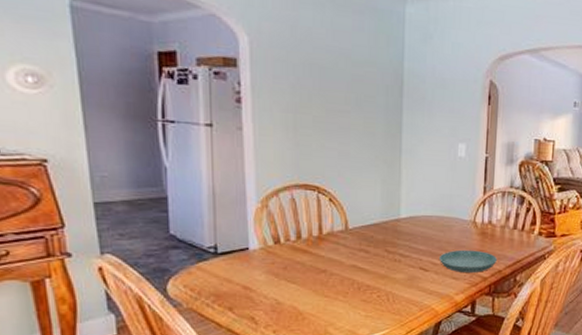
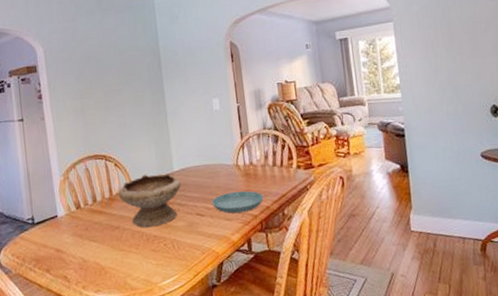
bowl: none [329,216,406,276] -> present [118,173,181,228]

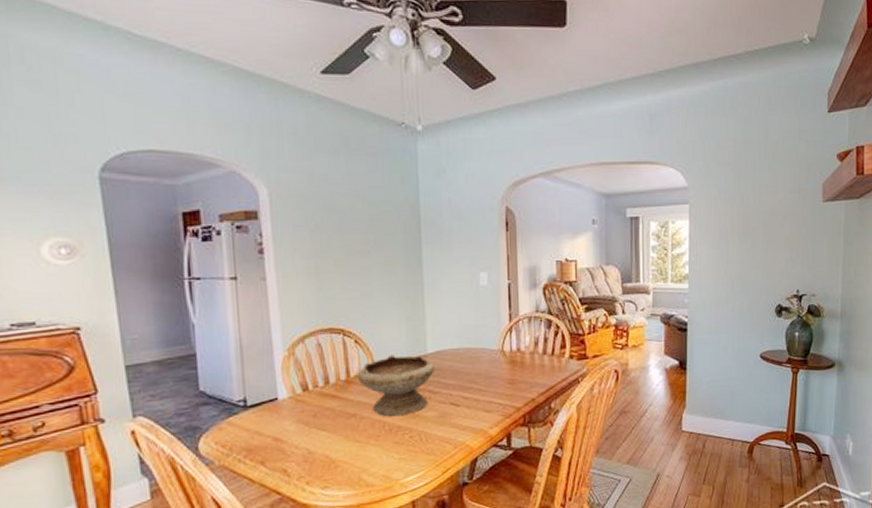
saucer: present [211,190,264,214] -> none [469,379,530,405]

